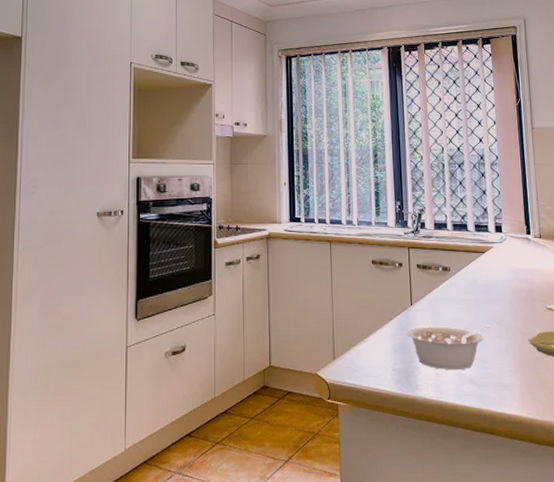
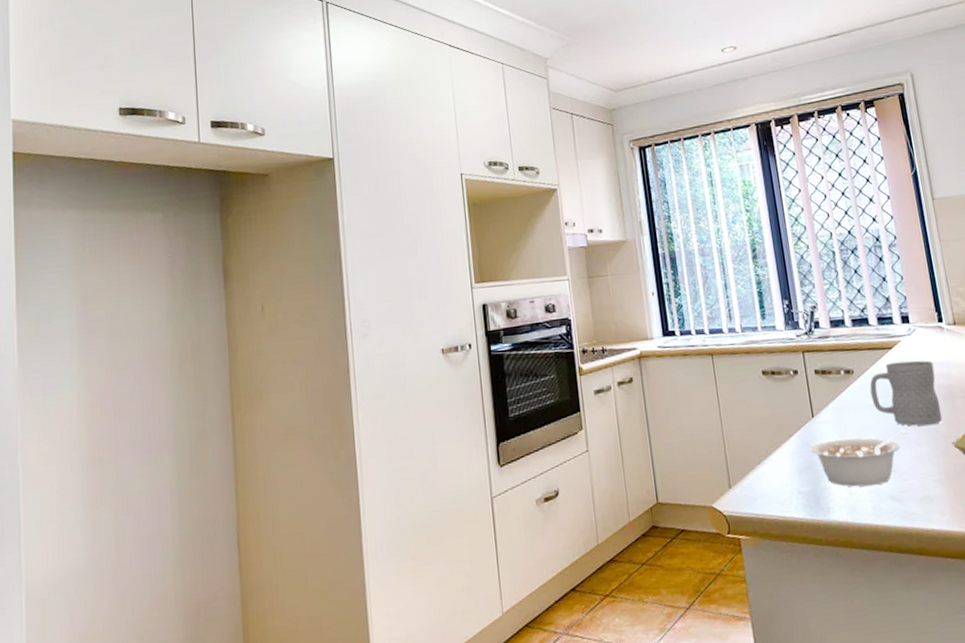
mug: none [462,265,522,322] -> present [869,360,943,426]

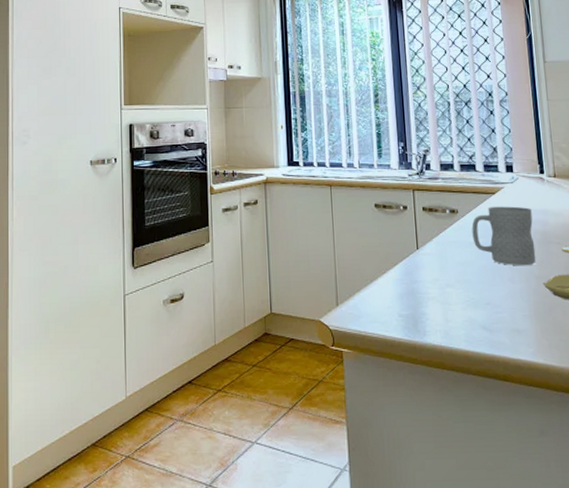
legume: present [810,430,906,487] -> none [412,268,502,315]

